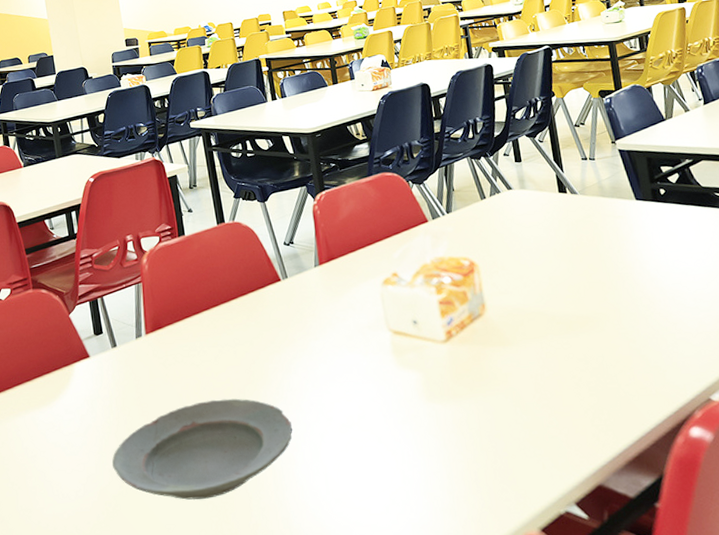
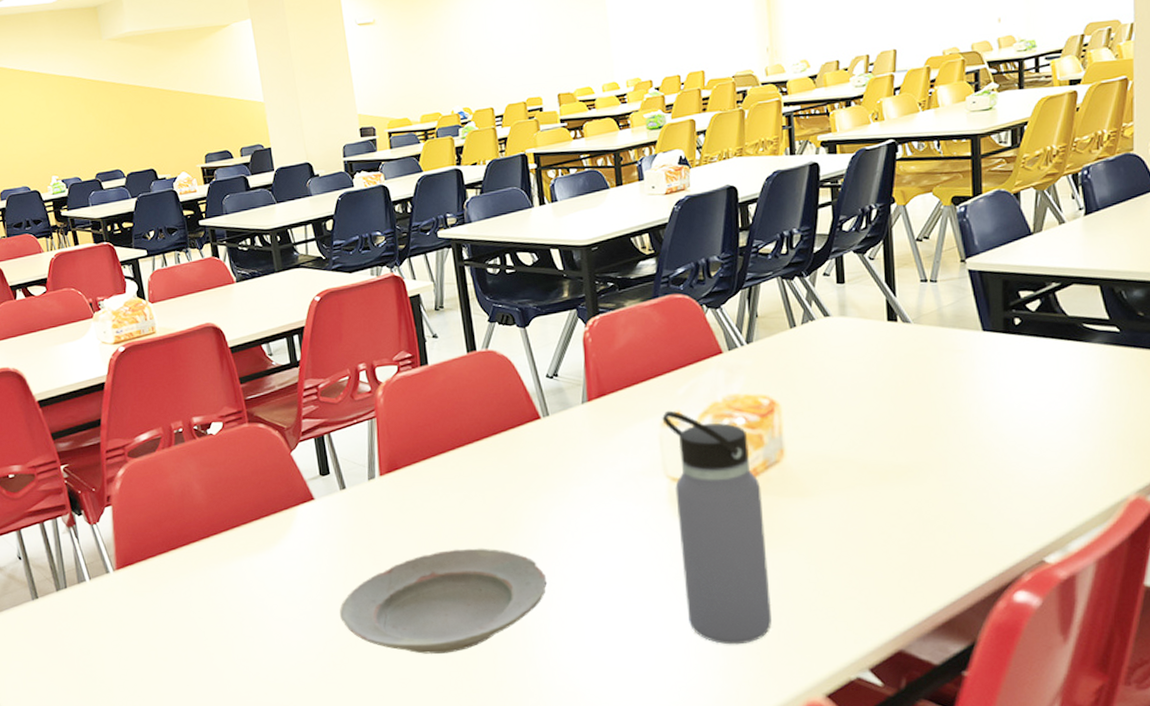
water bottle: none [382,271,488,484] -> present [662,410,772,645]

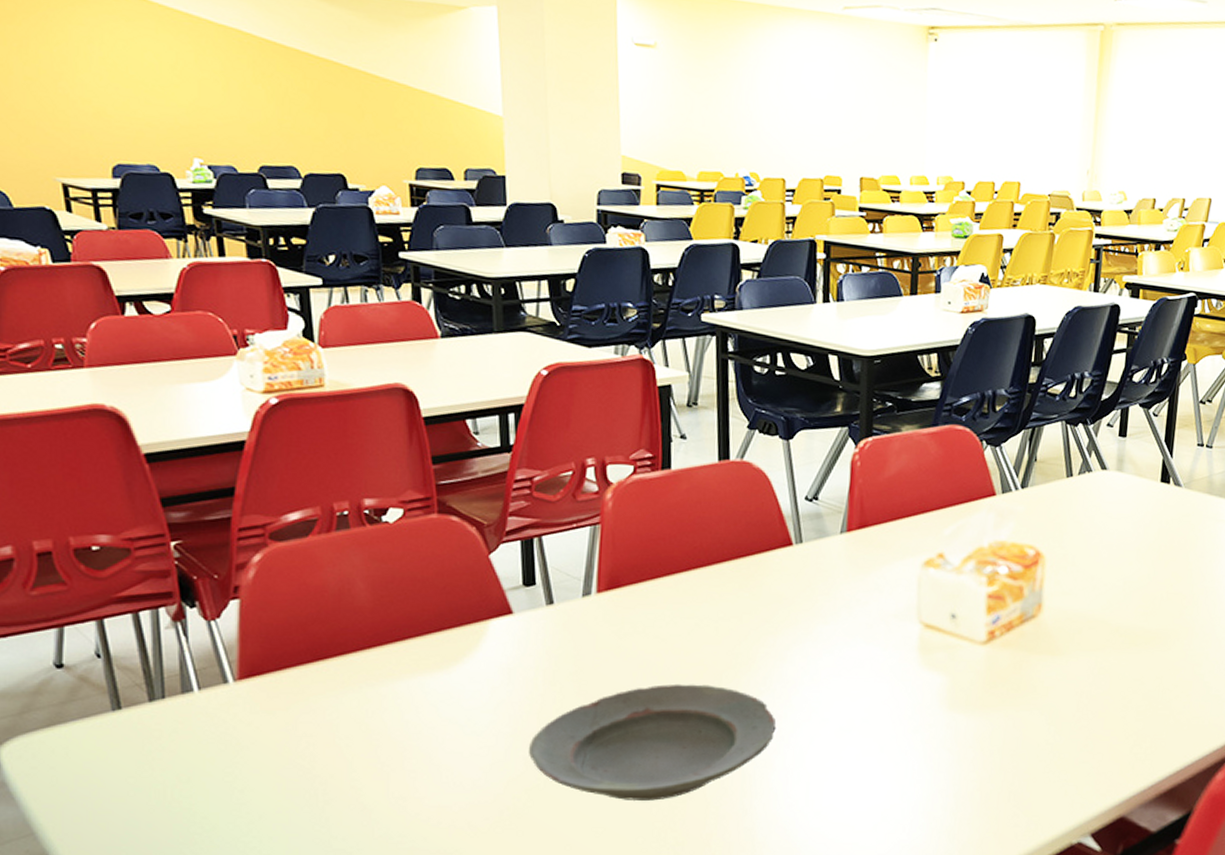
water bottle: present [662,410,772,645] -> none [921,551,1014,805]

